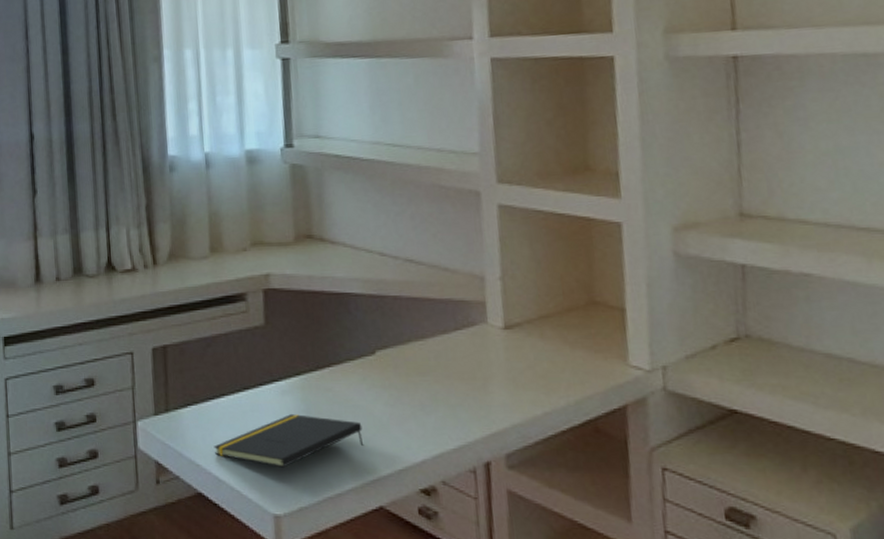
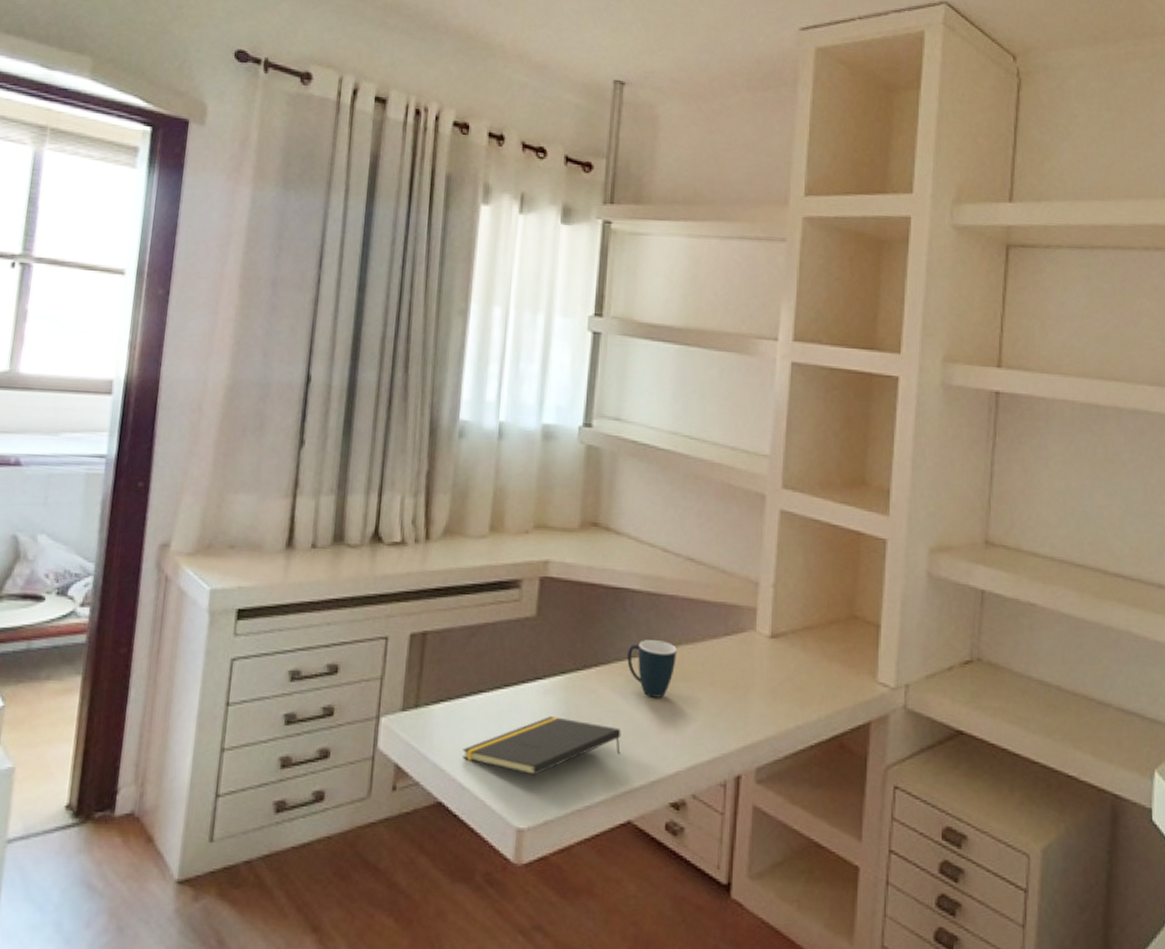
mug: none [358,339,408,392] -> present [627,640,677,698]

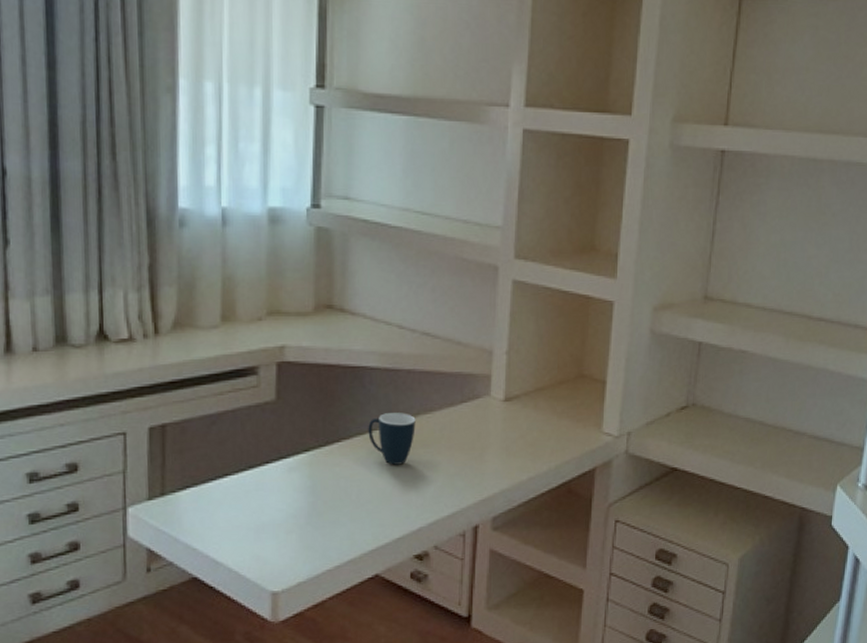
notepad: present [462,716,621,776] -> none [212,491,366,545]

